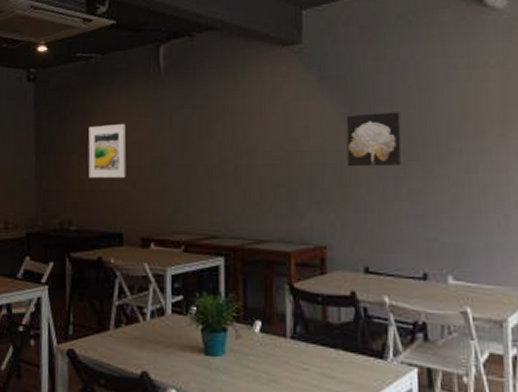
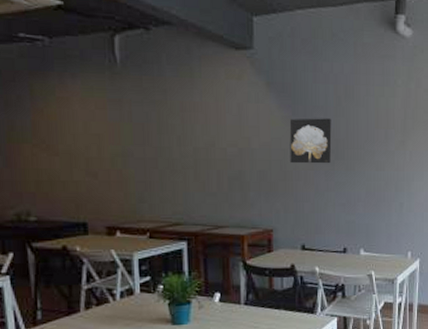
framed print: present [88,123,127,179] -> none [41,113,87,170]

